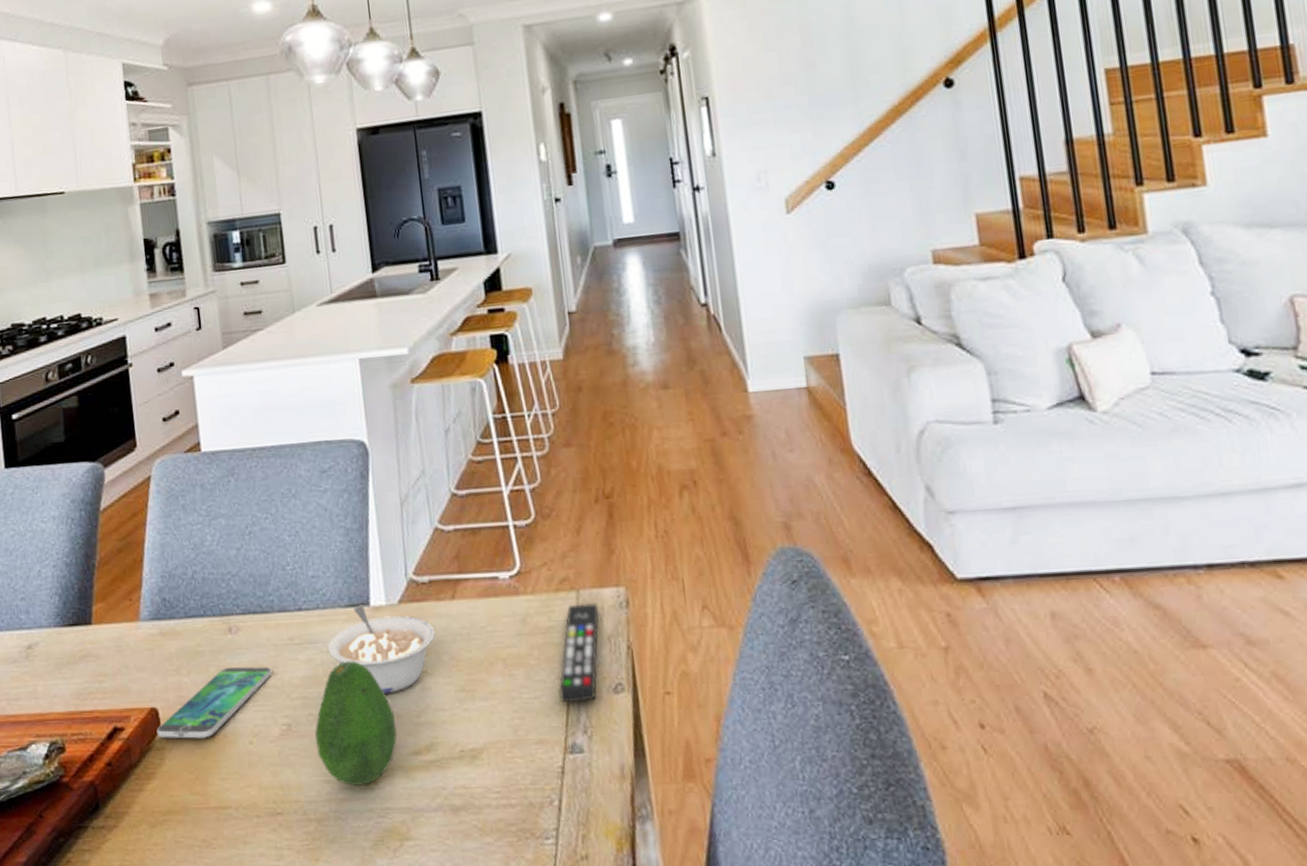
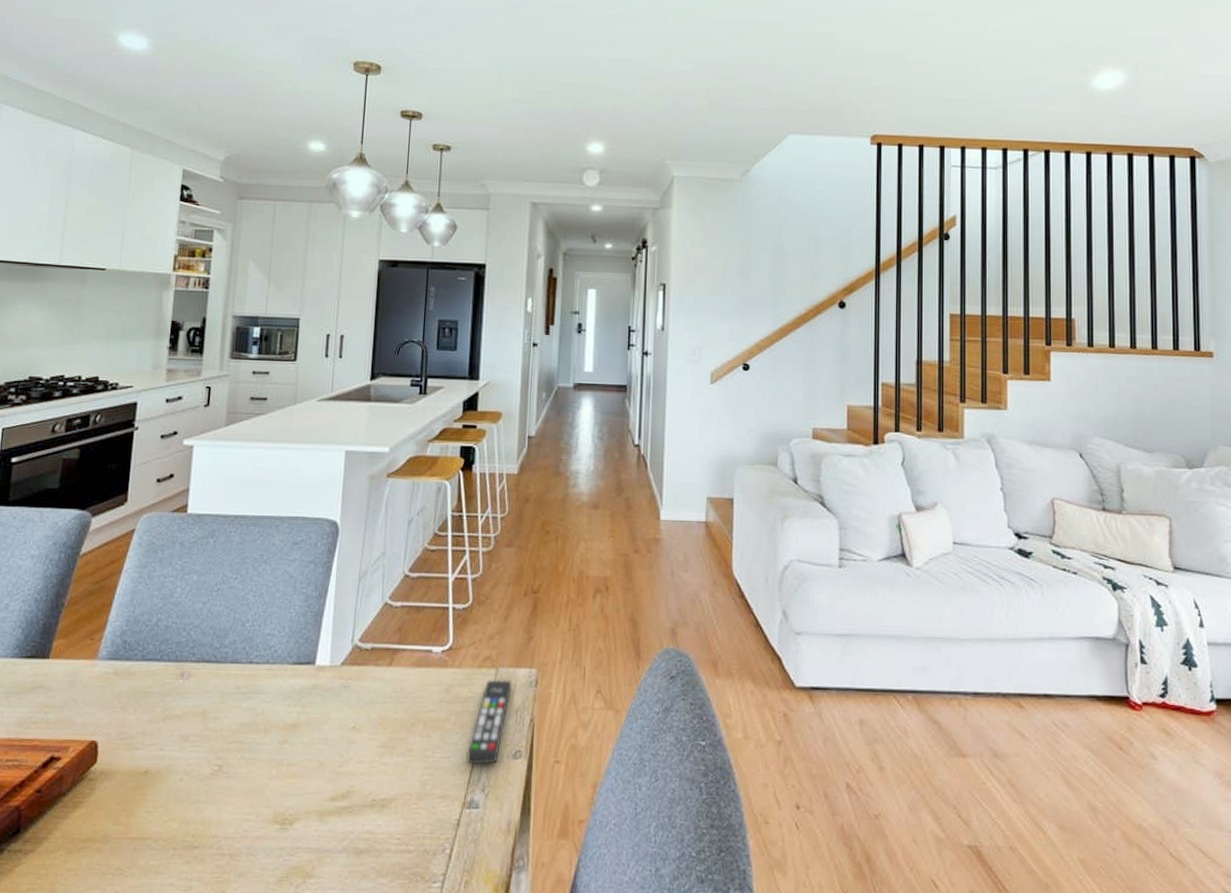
smartphone: present [156,666,272,739] -> none [92,708,214,773]
fruit: present [315,660,398,786] -> none [242,712,319,826]
legume: present [327,605,436,693] -> none [269,663,369,744]

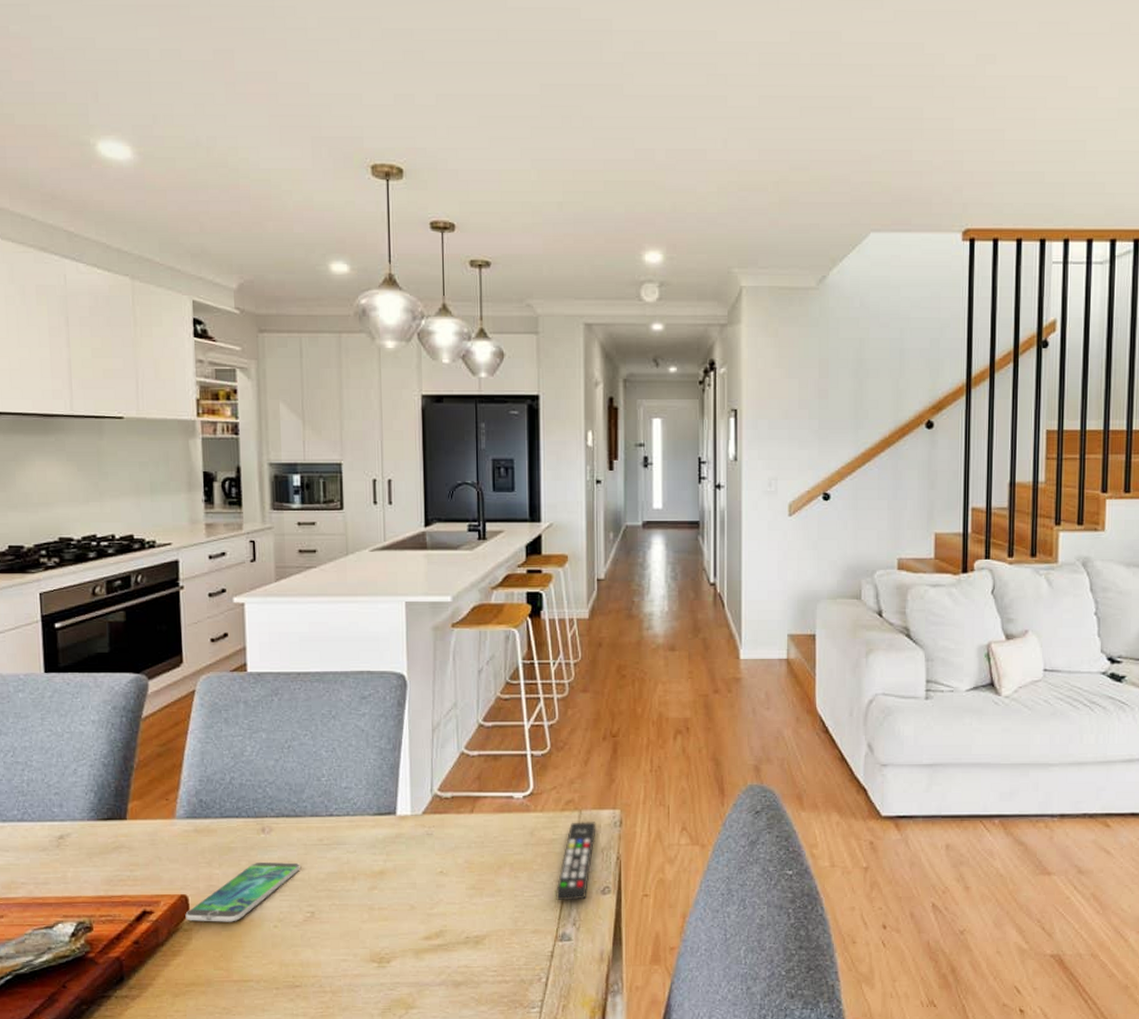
smartphone: none [92,708,214,773] -> present [185,861,300,922]

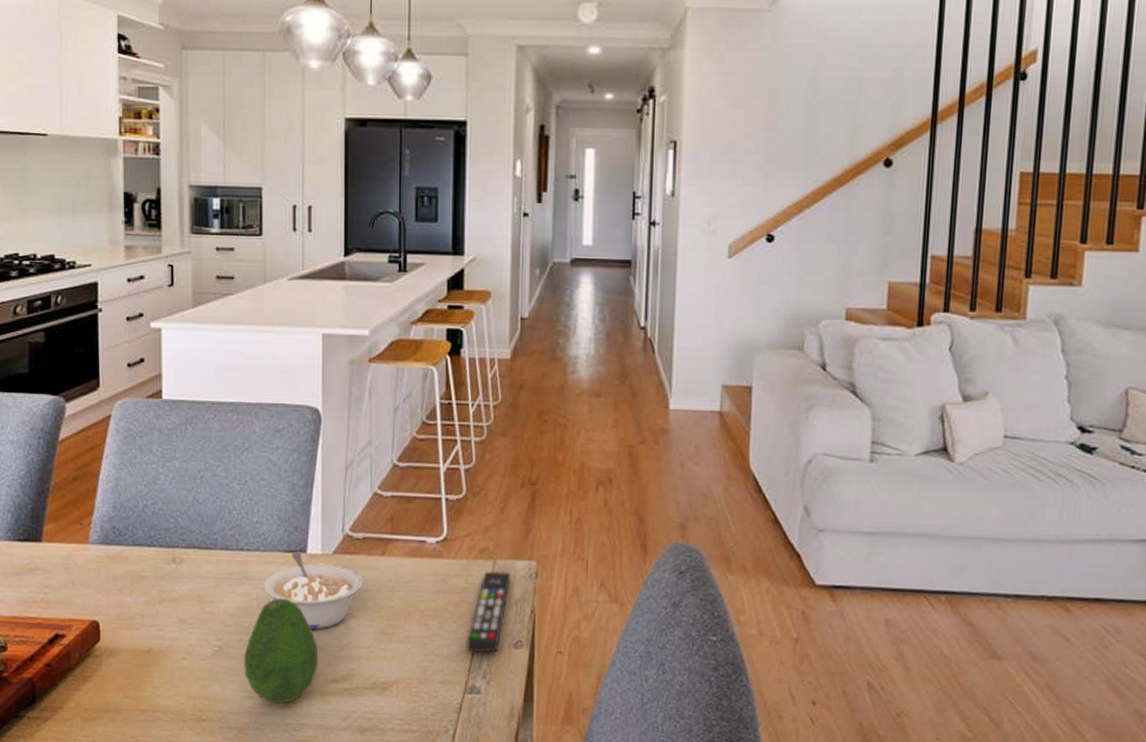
smartphone: present [185,861,300,922] -> none [96,592,210,651]
fruit: none [336,860,411,964] -> present [244,598,319,704]
legume: none [354,814,453,889] -> present [263,551,363,629]

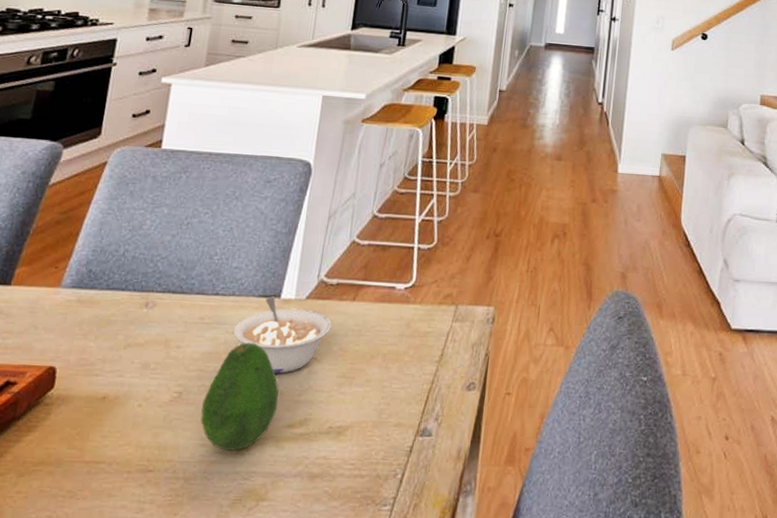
remote control: present [466,571,511,653] -> none [422,316,470,395]

